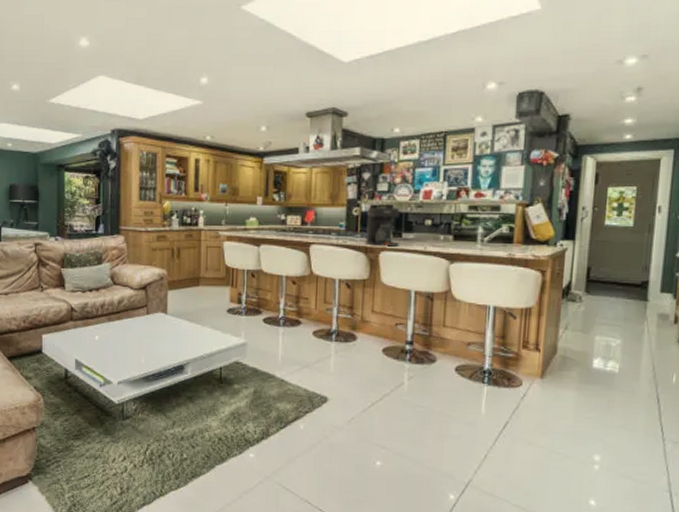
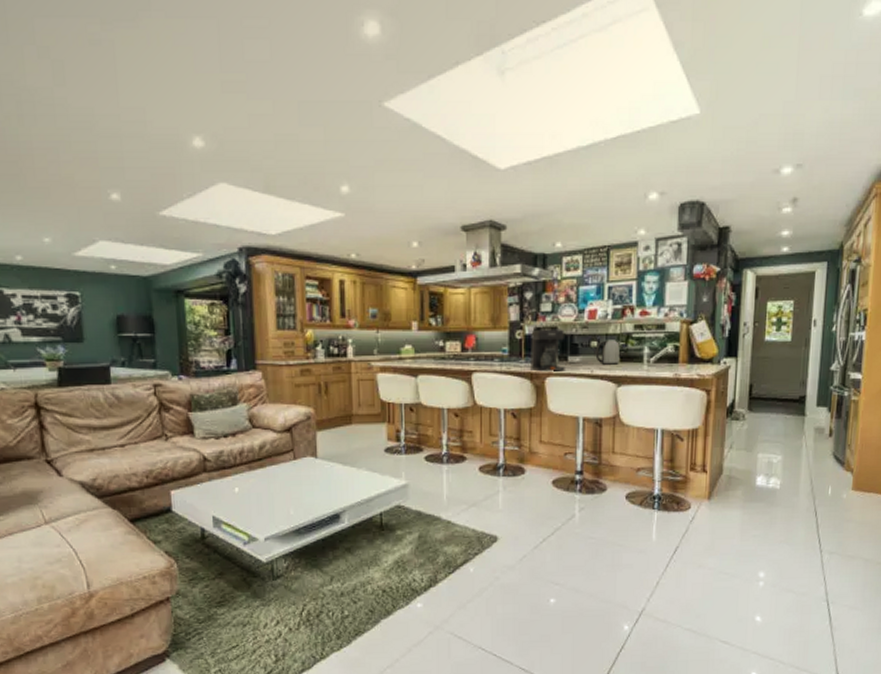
kettle: none [429,218,454,244] -> present [595,338,620,366]

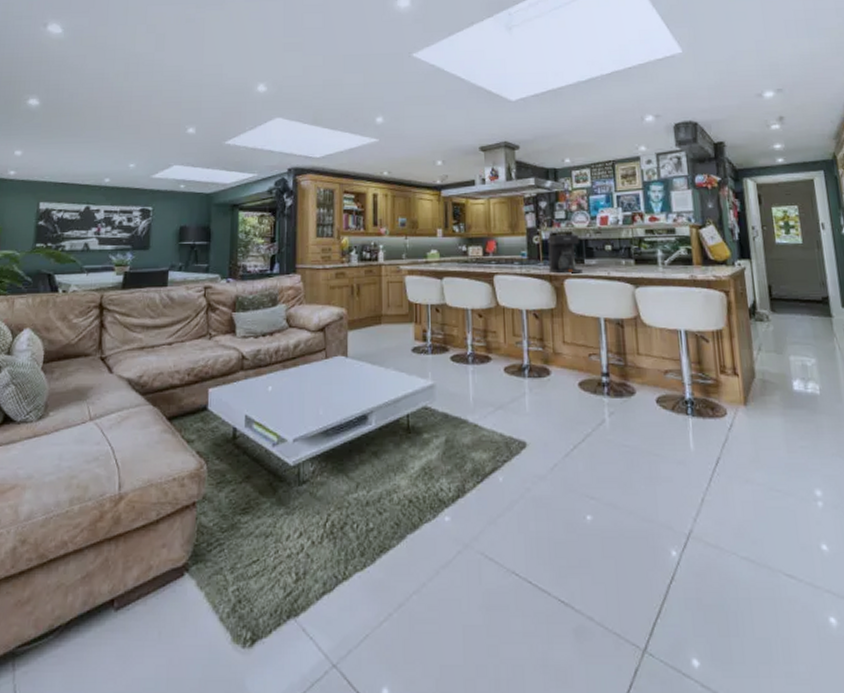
kettle: present [595,338,620,366] -> none [610,242,635,268]

